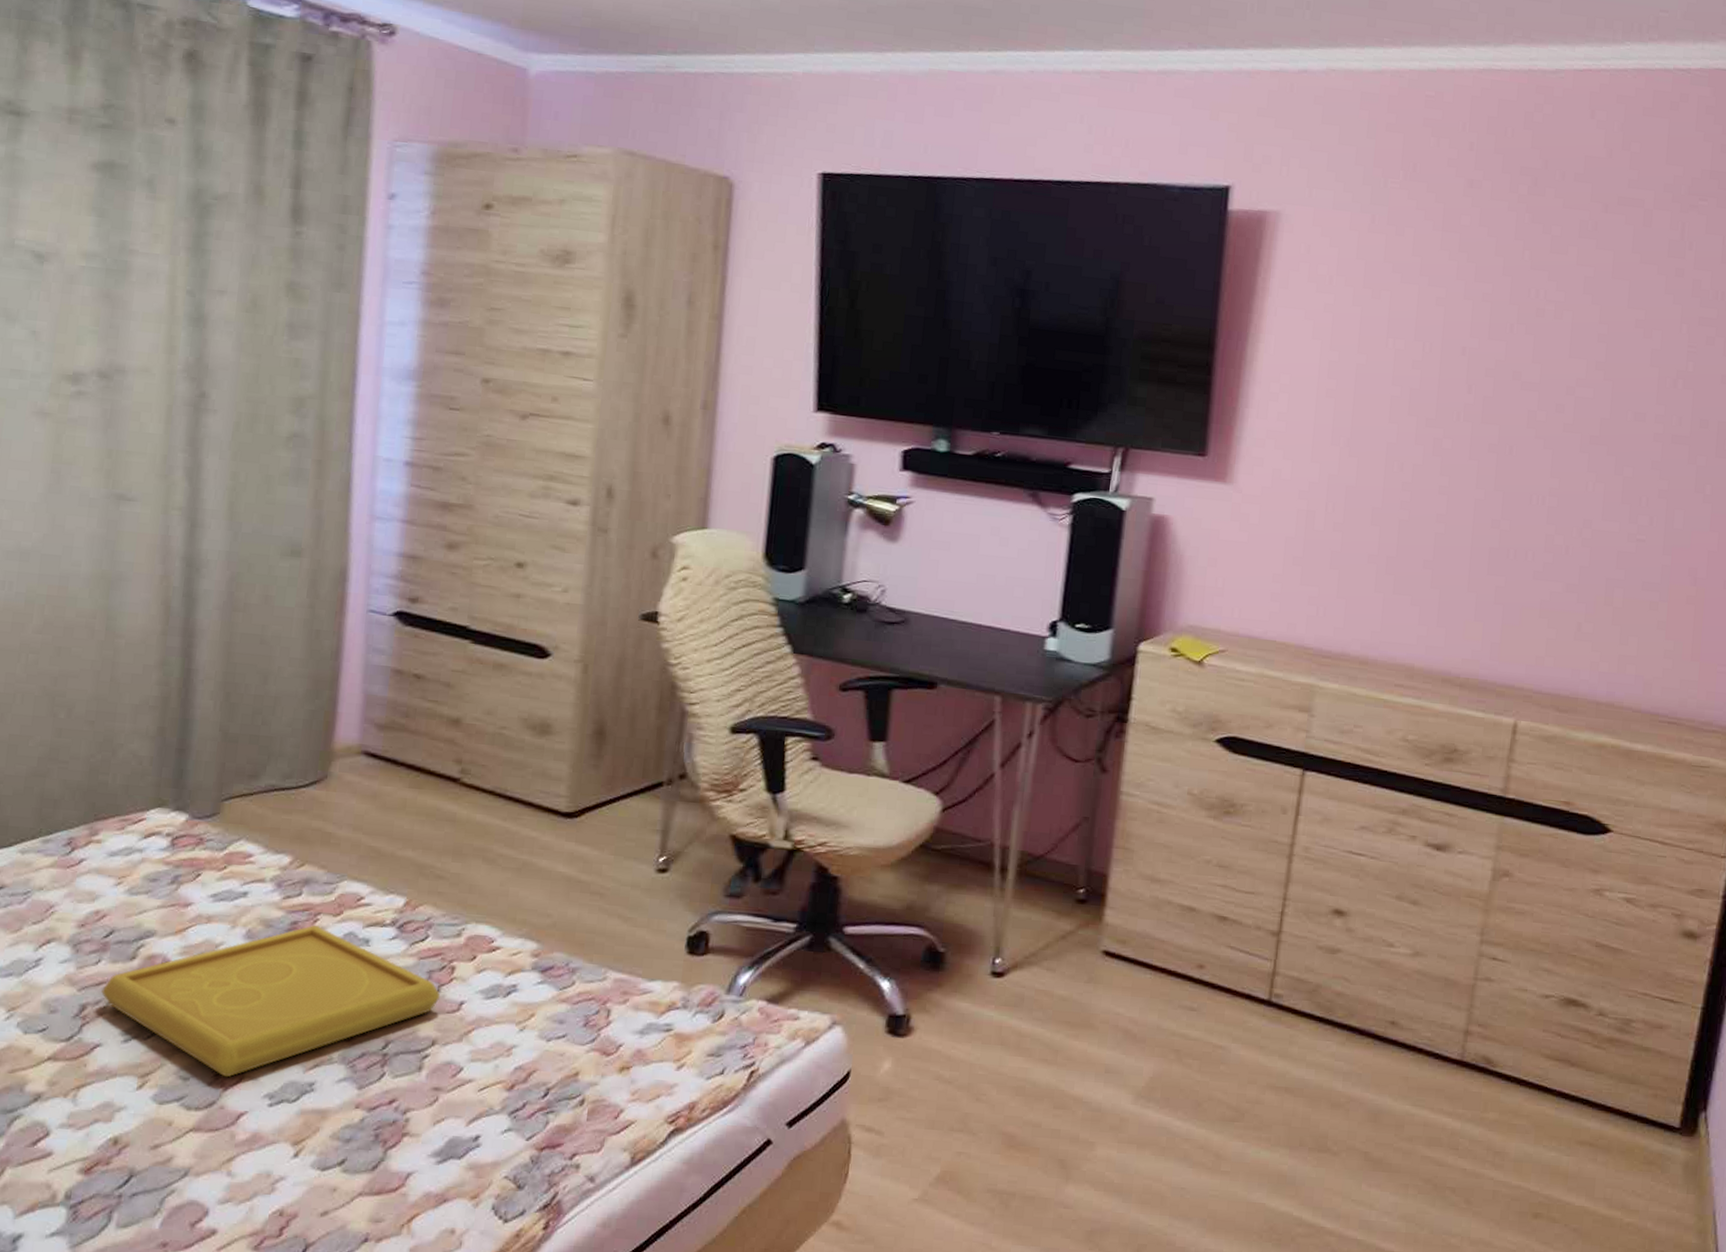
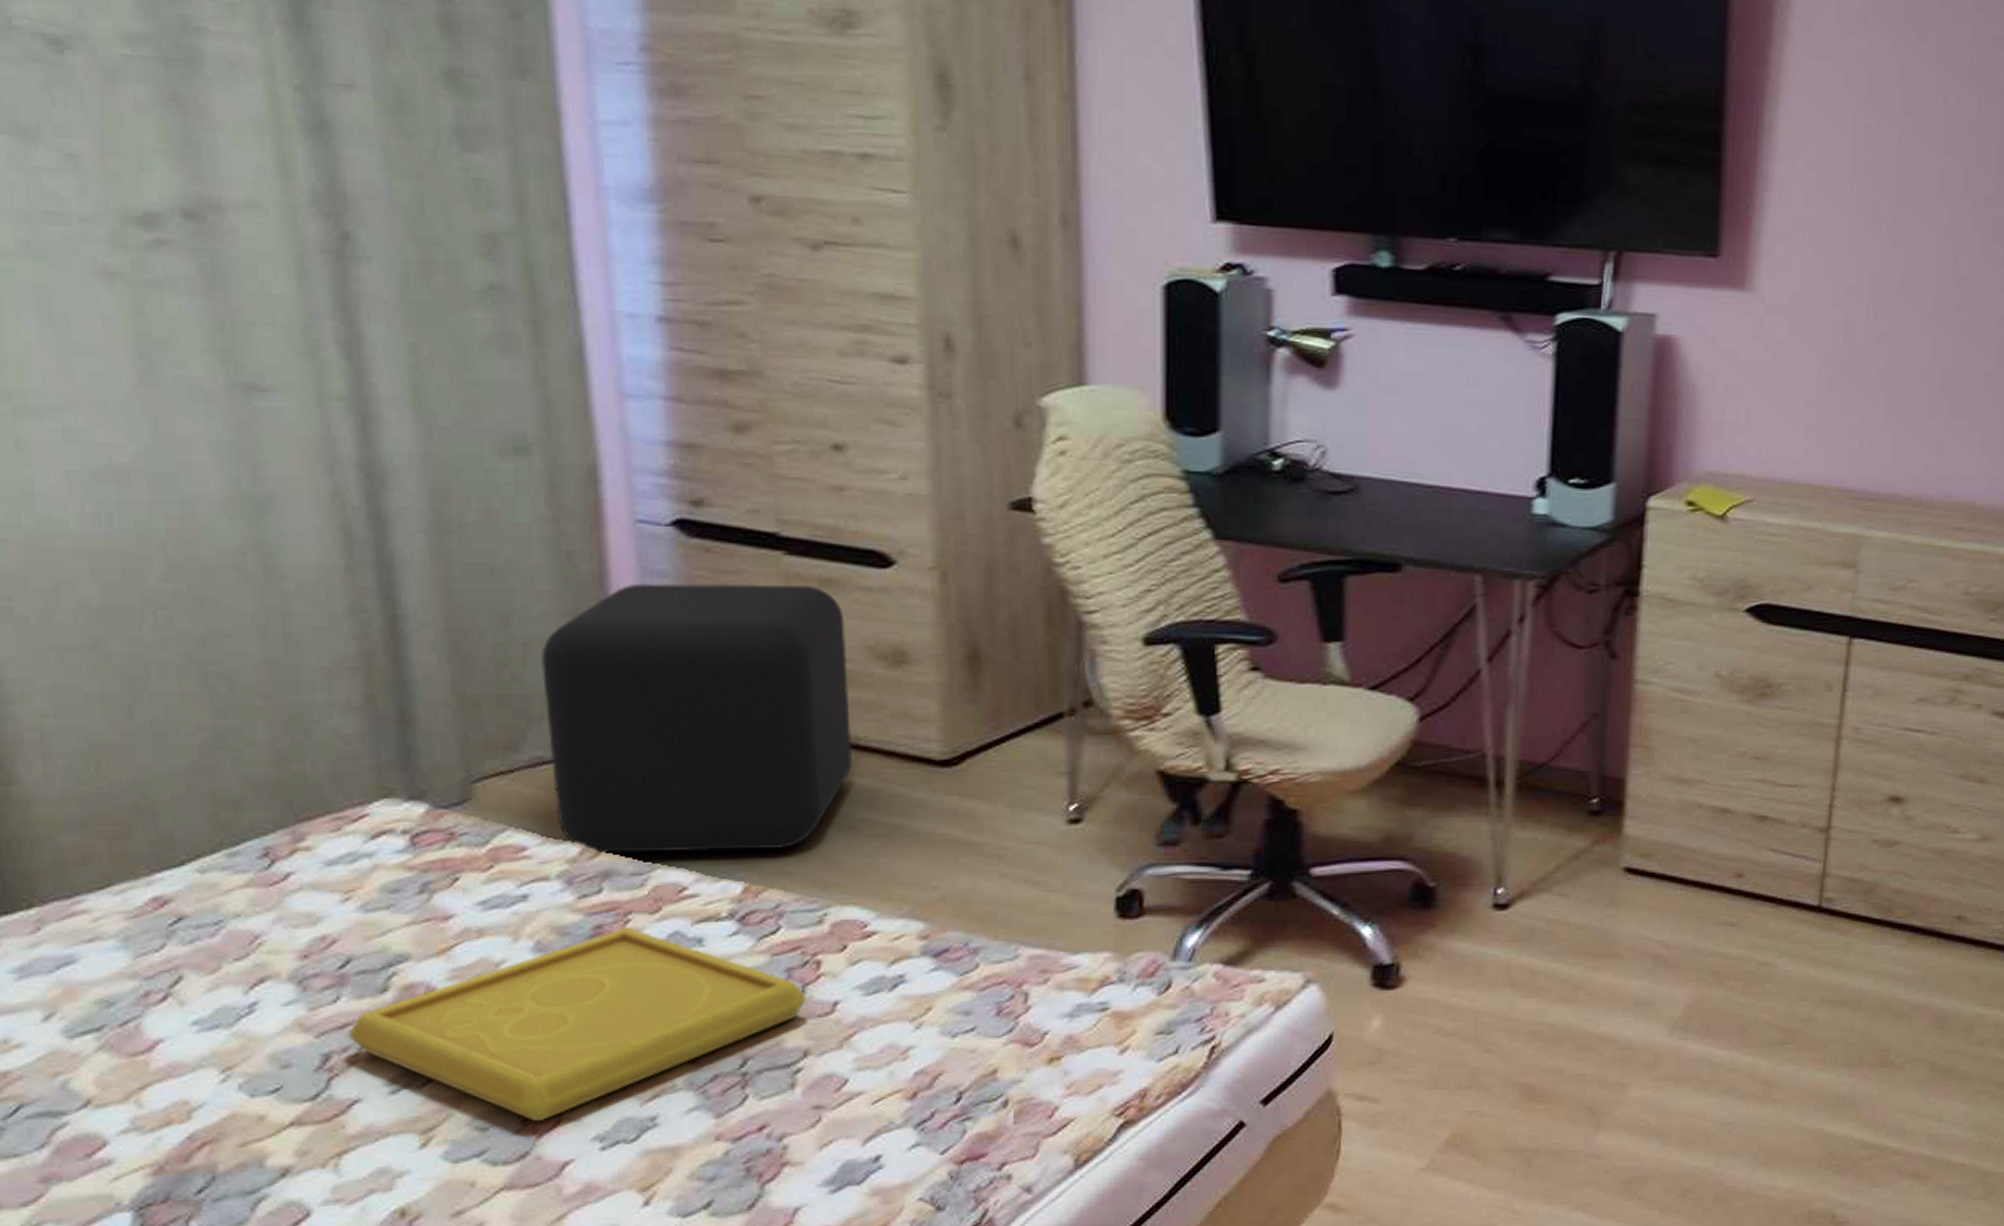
cube: none [278,657,508,873] -> present [540,583,853,853]

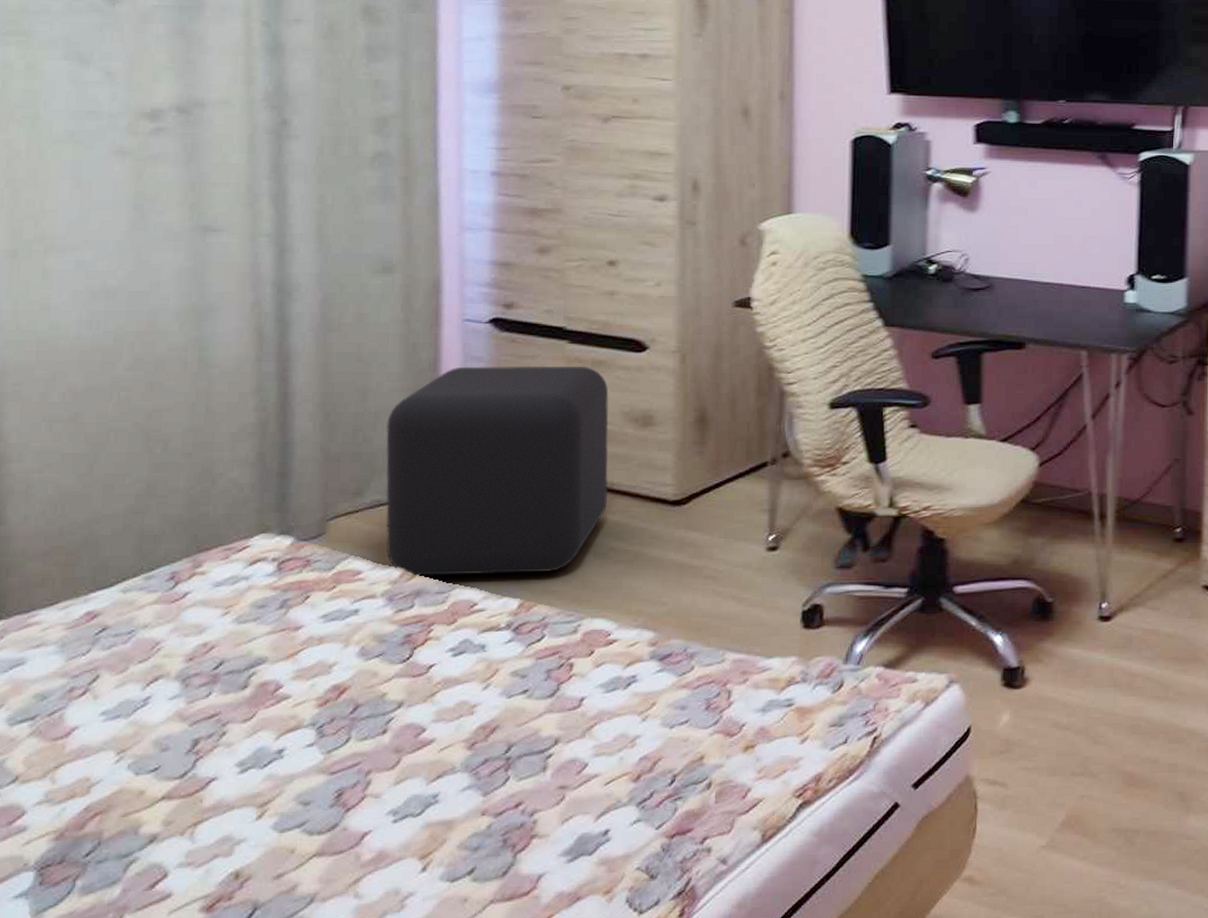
serving tray: present [348,928,807,1122] -> none [214,637,561,798]

